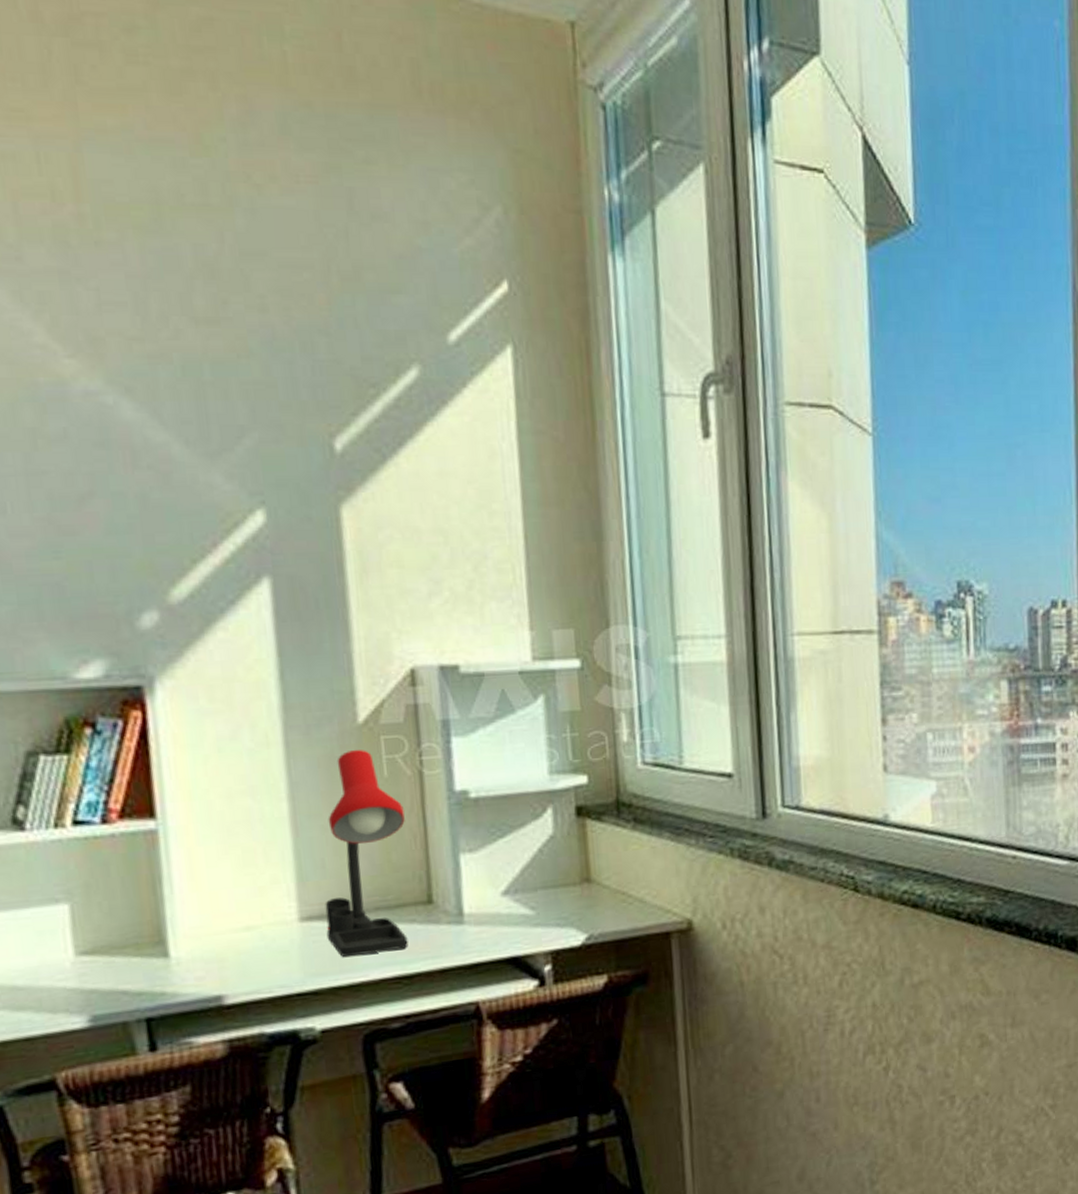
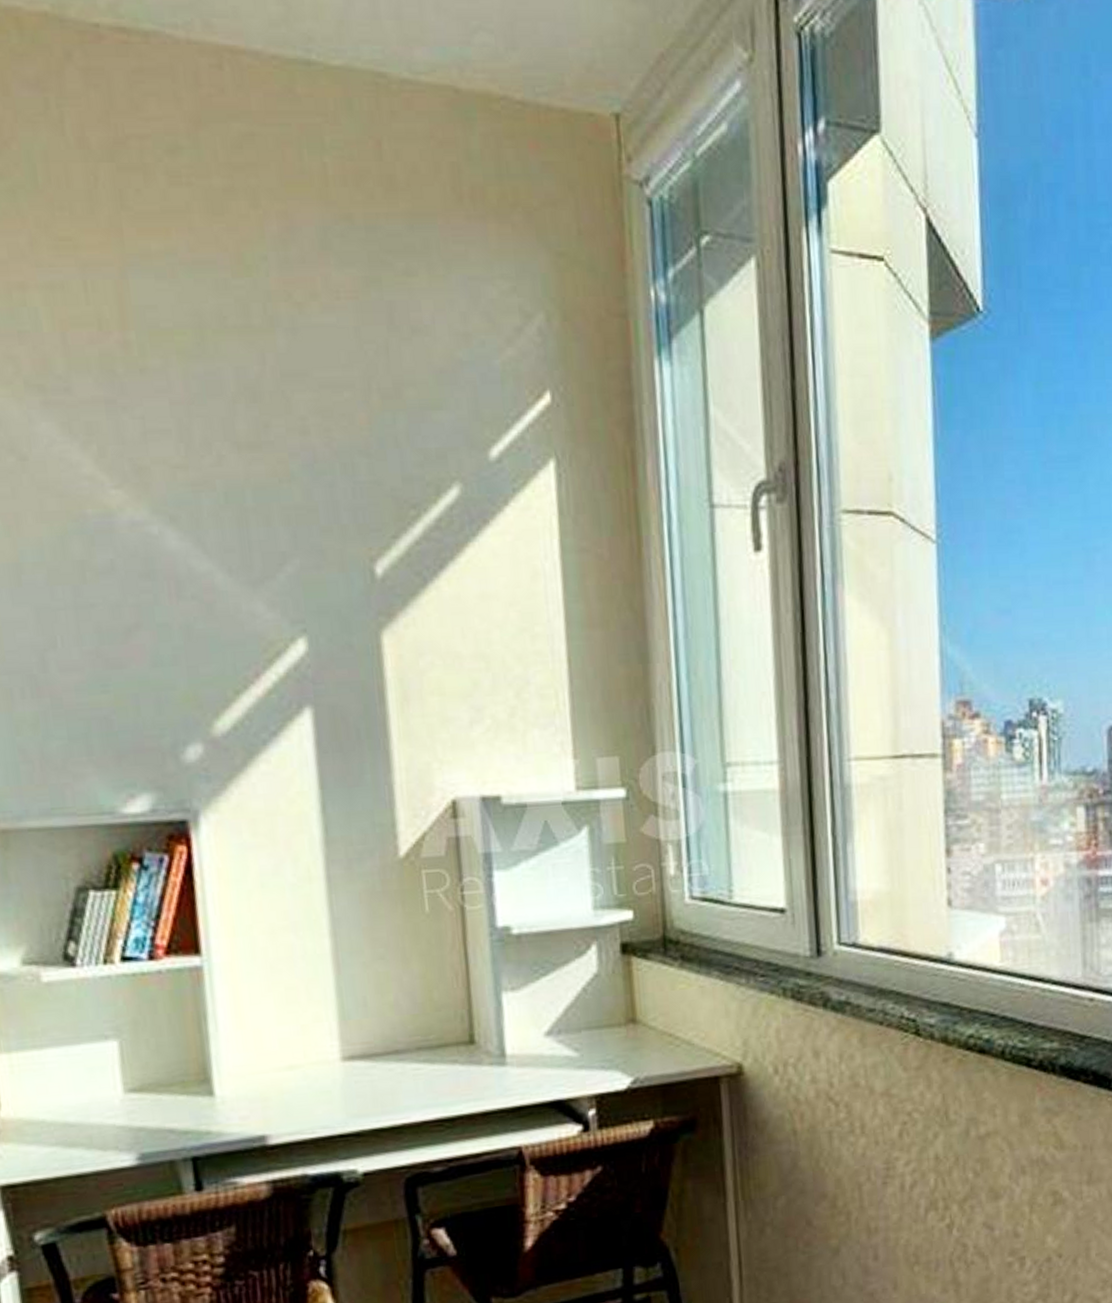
desk lamp: present [325,749,409,958] -> none [366,883,450,1099]

